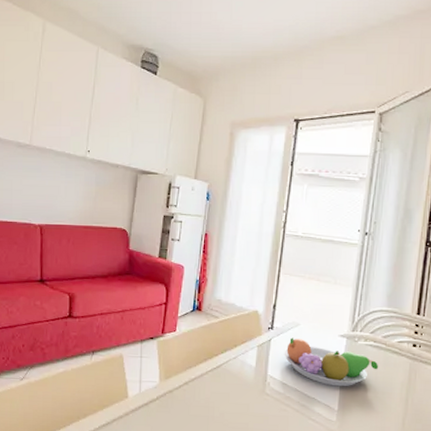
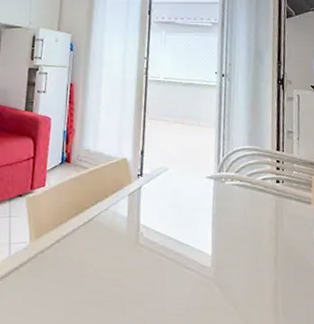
fruit bowl: present [284,337,379,387] -> none [155,183,247,230]

